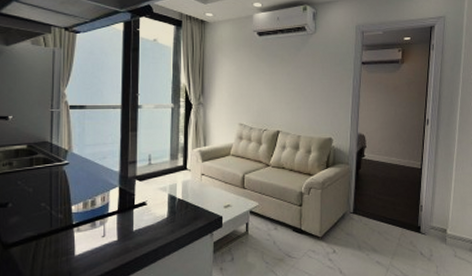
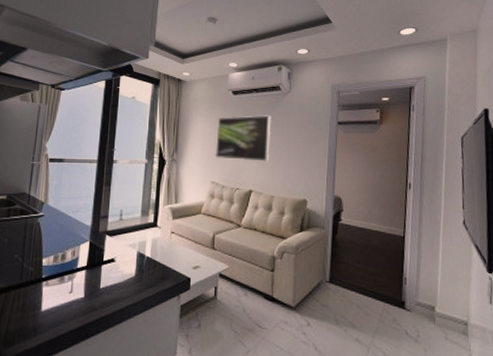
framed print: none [241,56,297,104] -> present [214,115,271,163]

